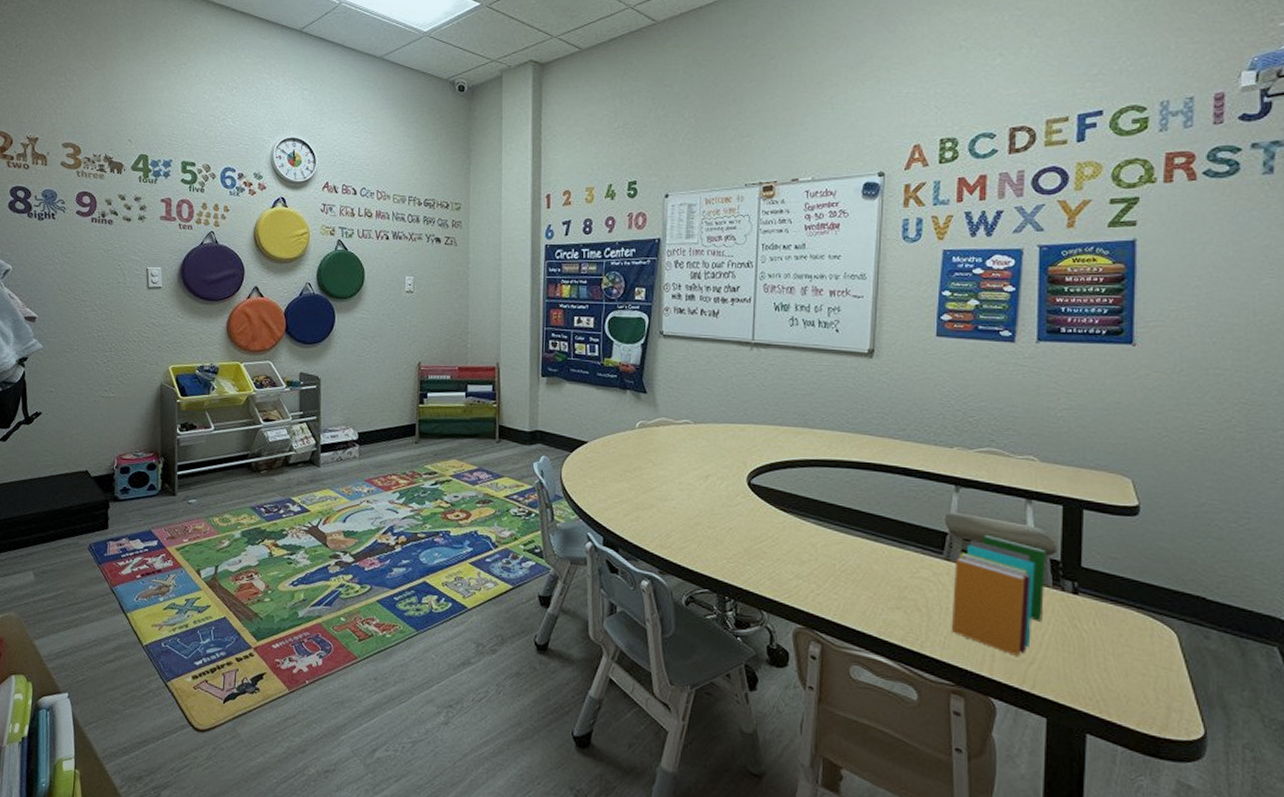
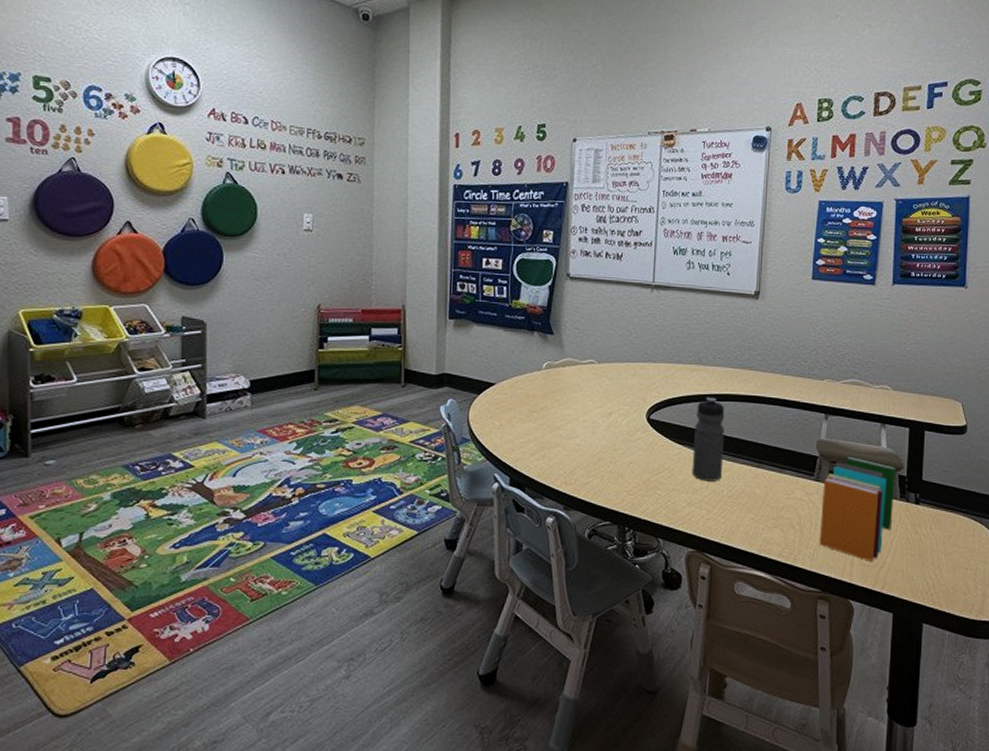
water bottle: none [799,462,836,554] -> present [692,397,725,481]

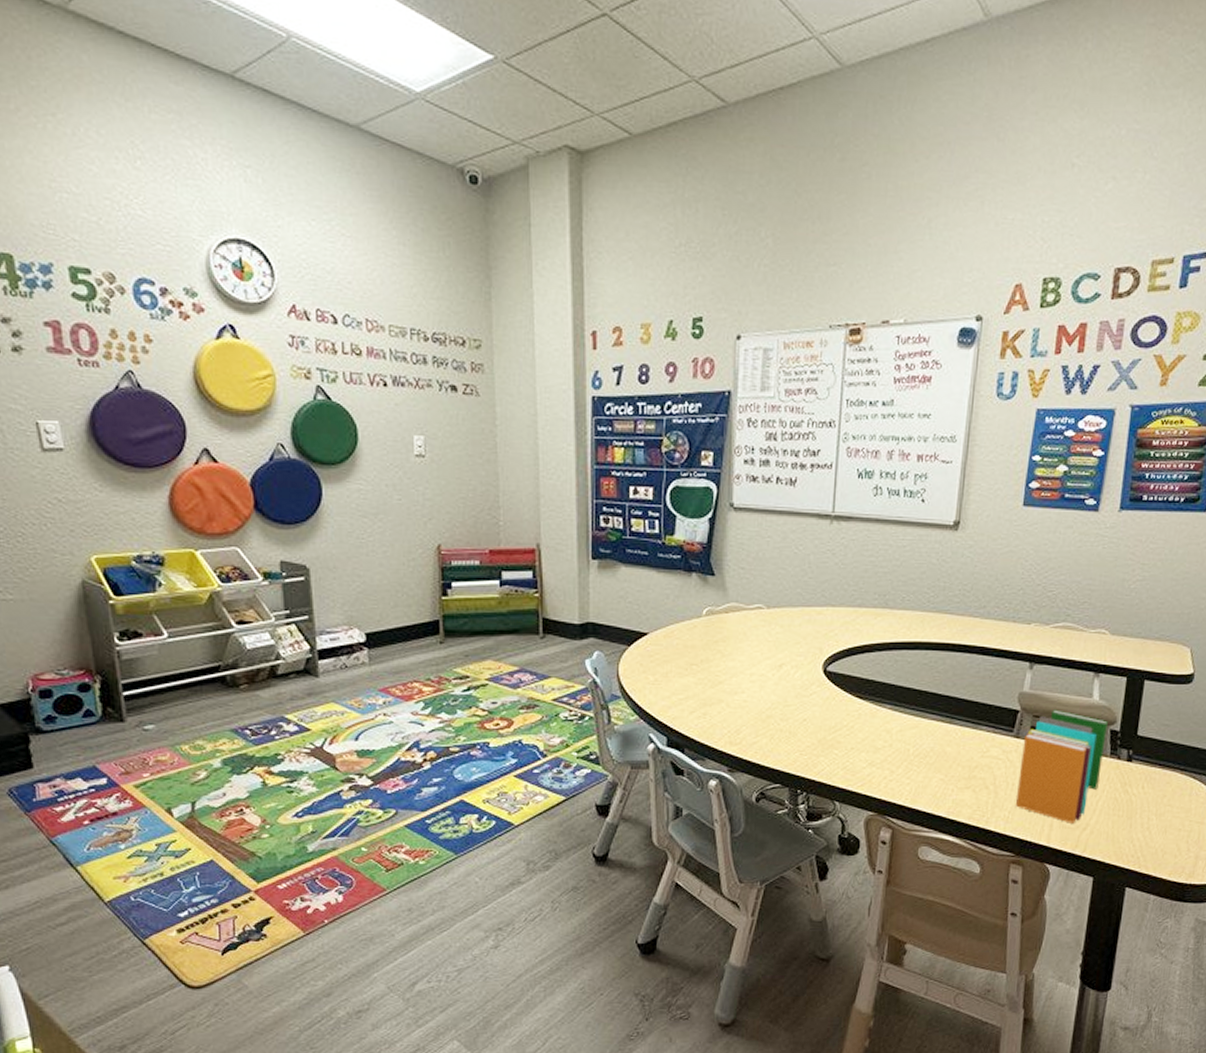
water bottle: present [692,397,725,481] -> none [874,645,914,739]

